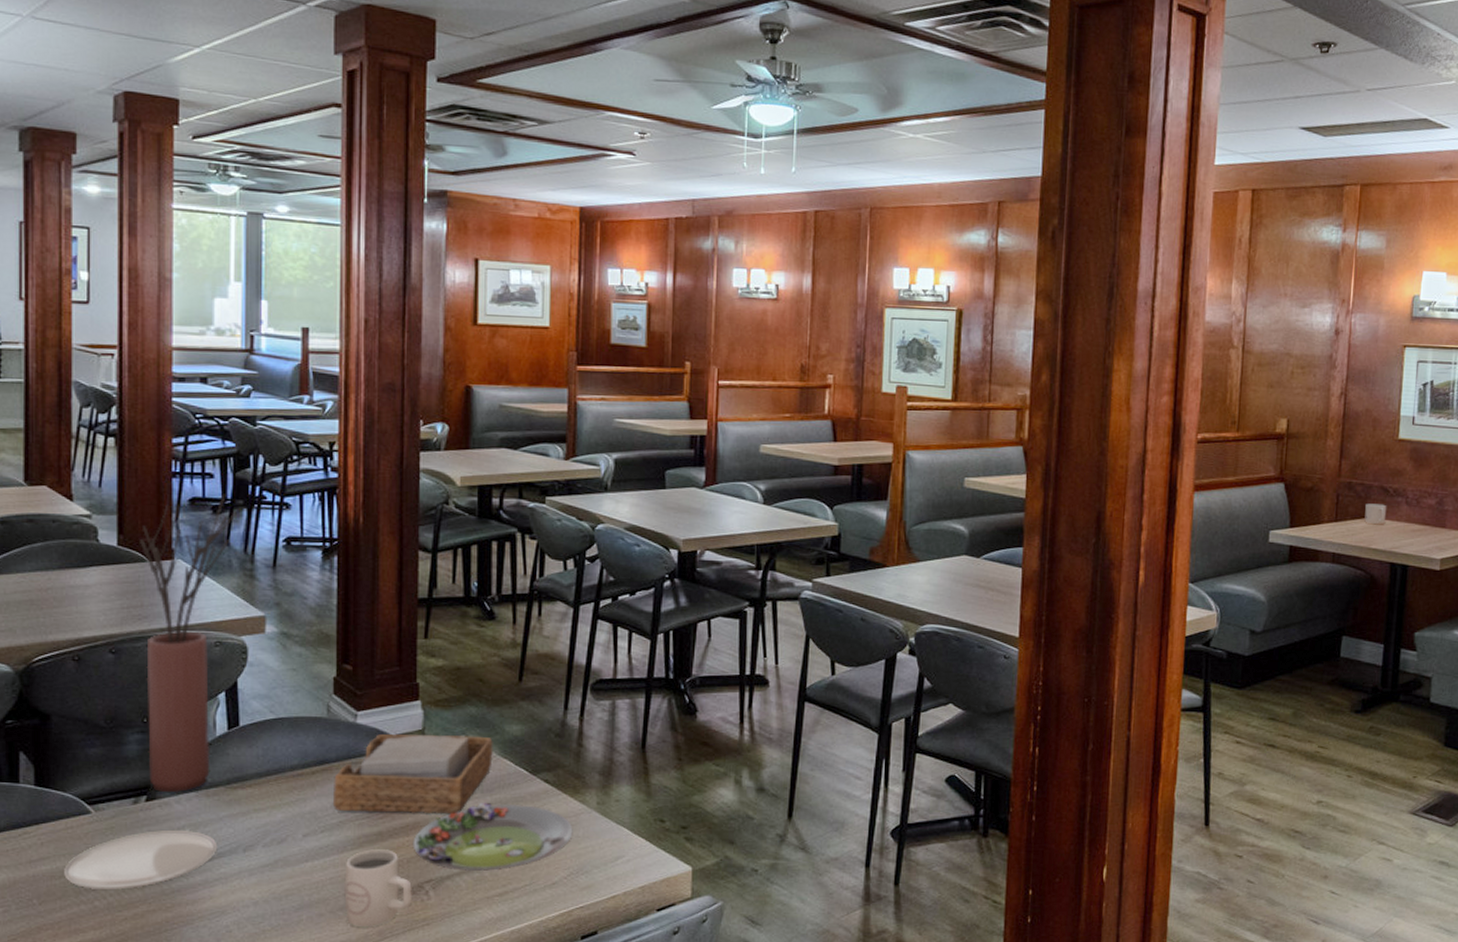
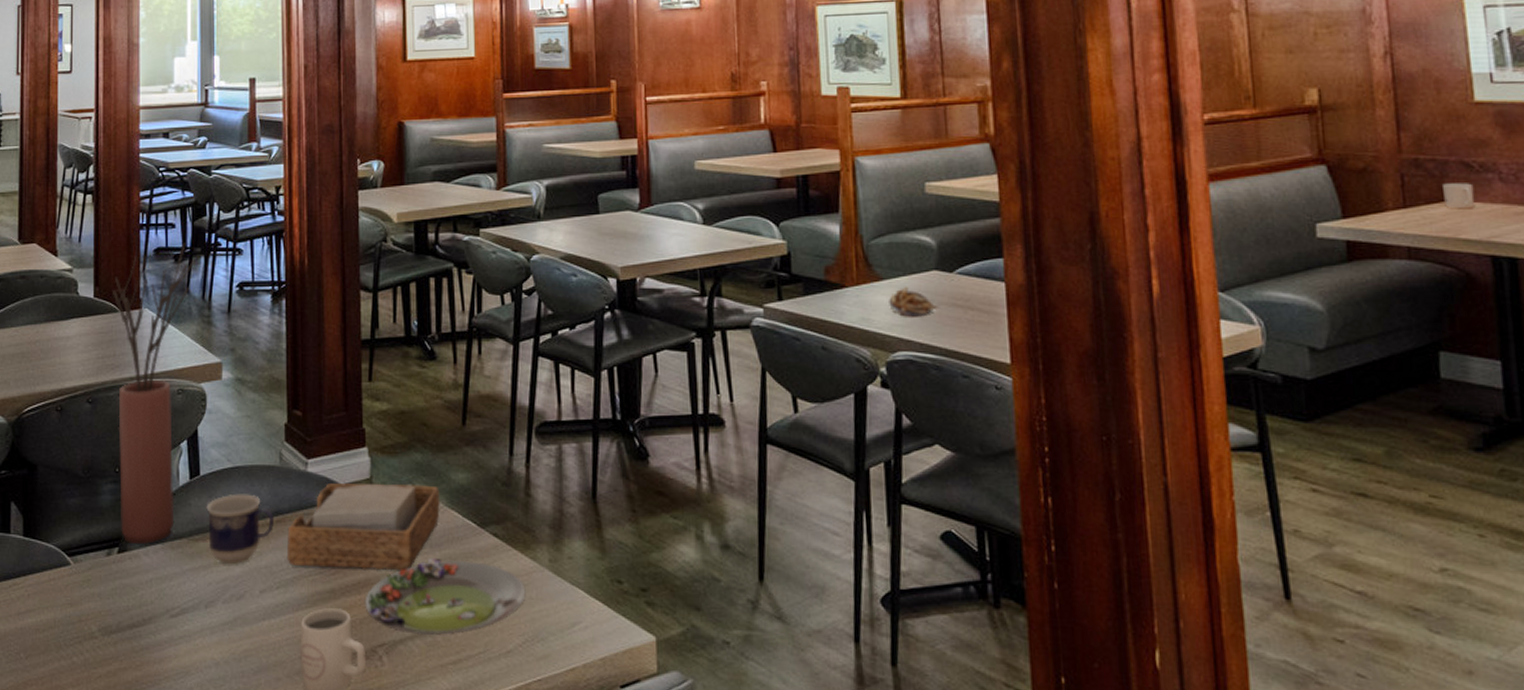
plate: present [64,829,218,891] -> none [47,583,182,646]
cup: none [246,744,321,811] -> present [206,493,275,565]
french fries: none [923,568,964,595] -> present [889,286,939,317]

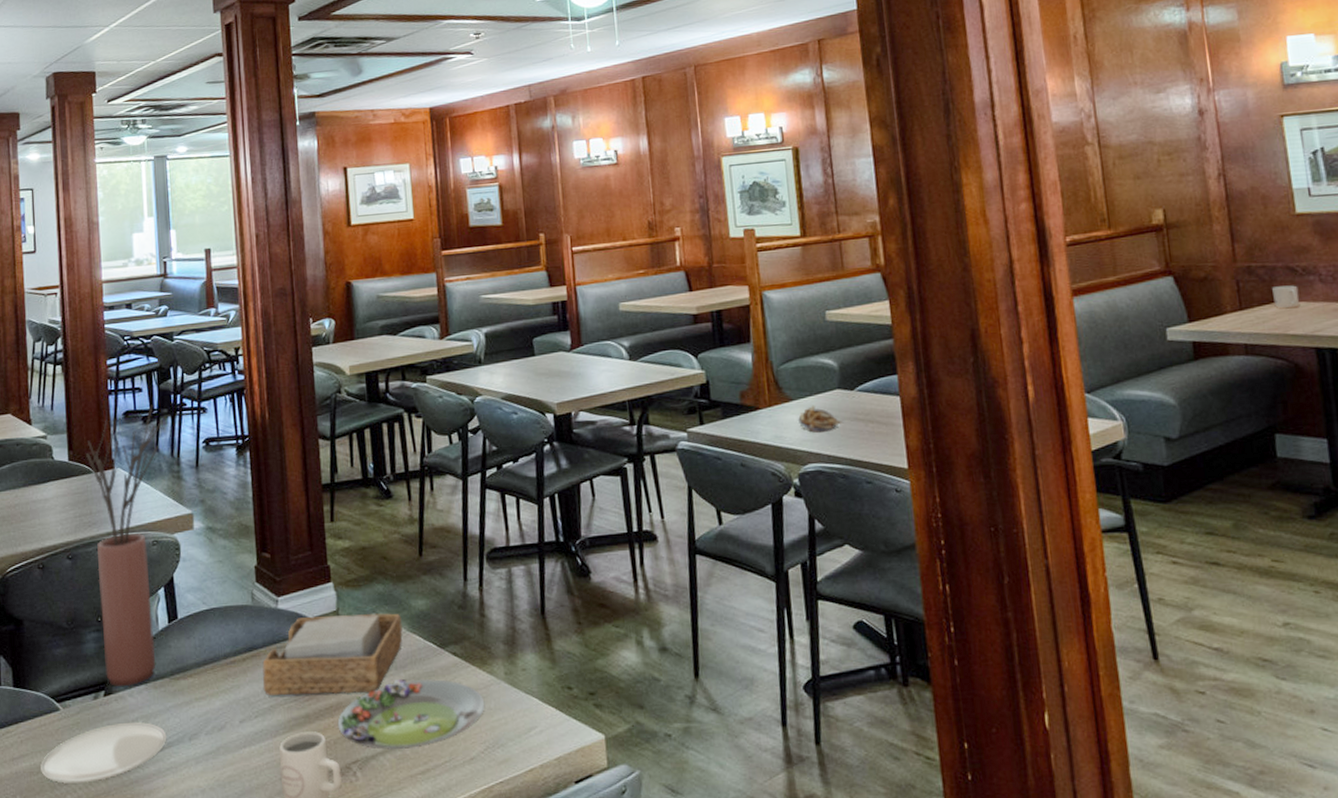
plate: none [47,583,182,646] -> present [40,722,167,785]
cup: present [206,493,275,565] -> none [185,632,250,700]

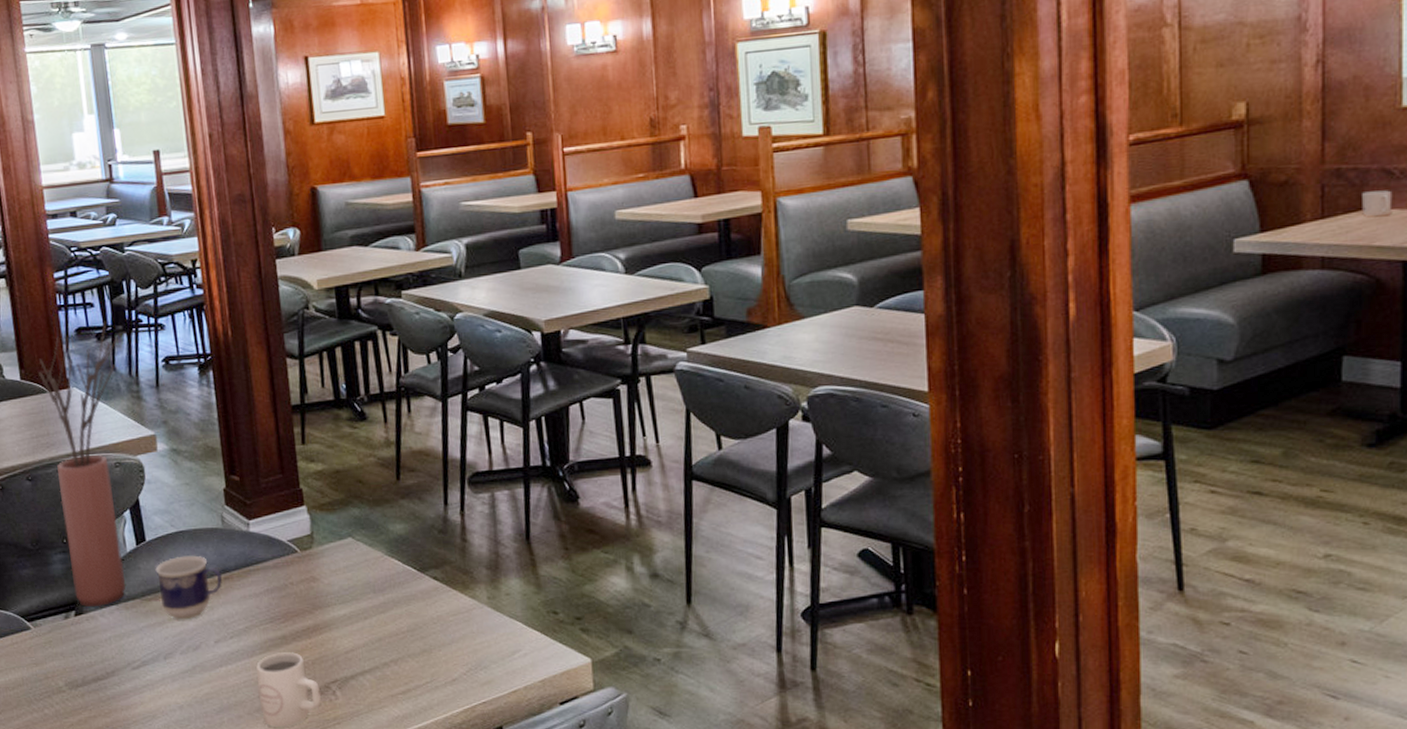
plate: present [40,722,167,785] -> none [15,641,142,700]
cup: none [185,632,250,700] -> present [155,555,223,620]
napkin holder: present [262,613,403,696] -> none [235,537,381,617]
salad plate: present [337,678,485,751] -> none [315,602,467,671]
french fries: present [798,405,843,433] -> none [810,323,859,353]

